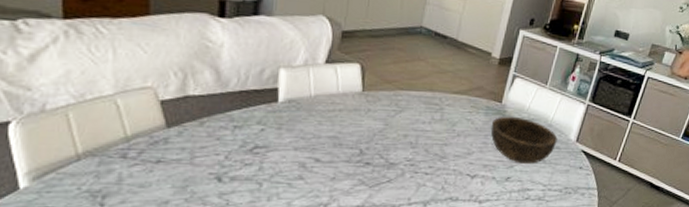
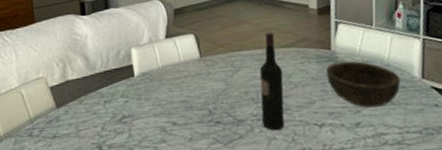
wine bottle: none [414,74,449,177] -> present [259,31,285,130]

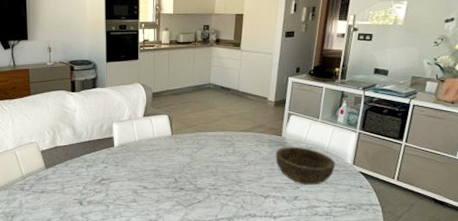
wine bottle: present [259,31,285,130] -> none [217,117,240,198]

